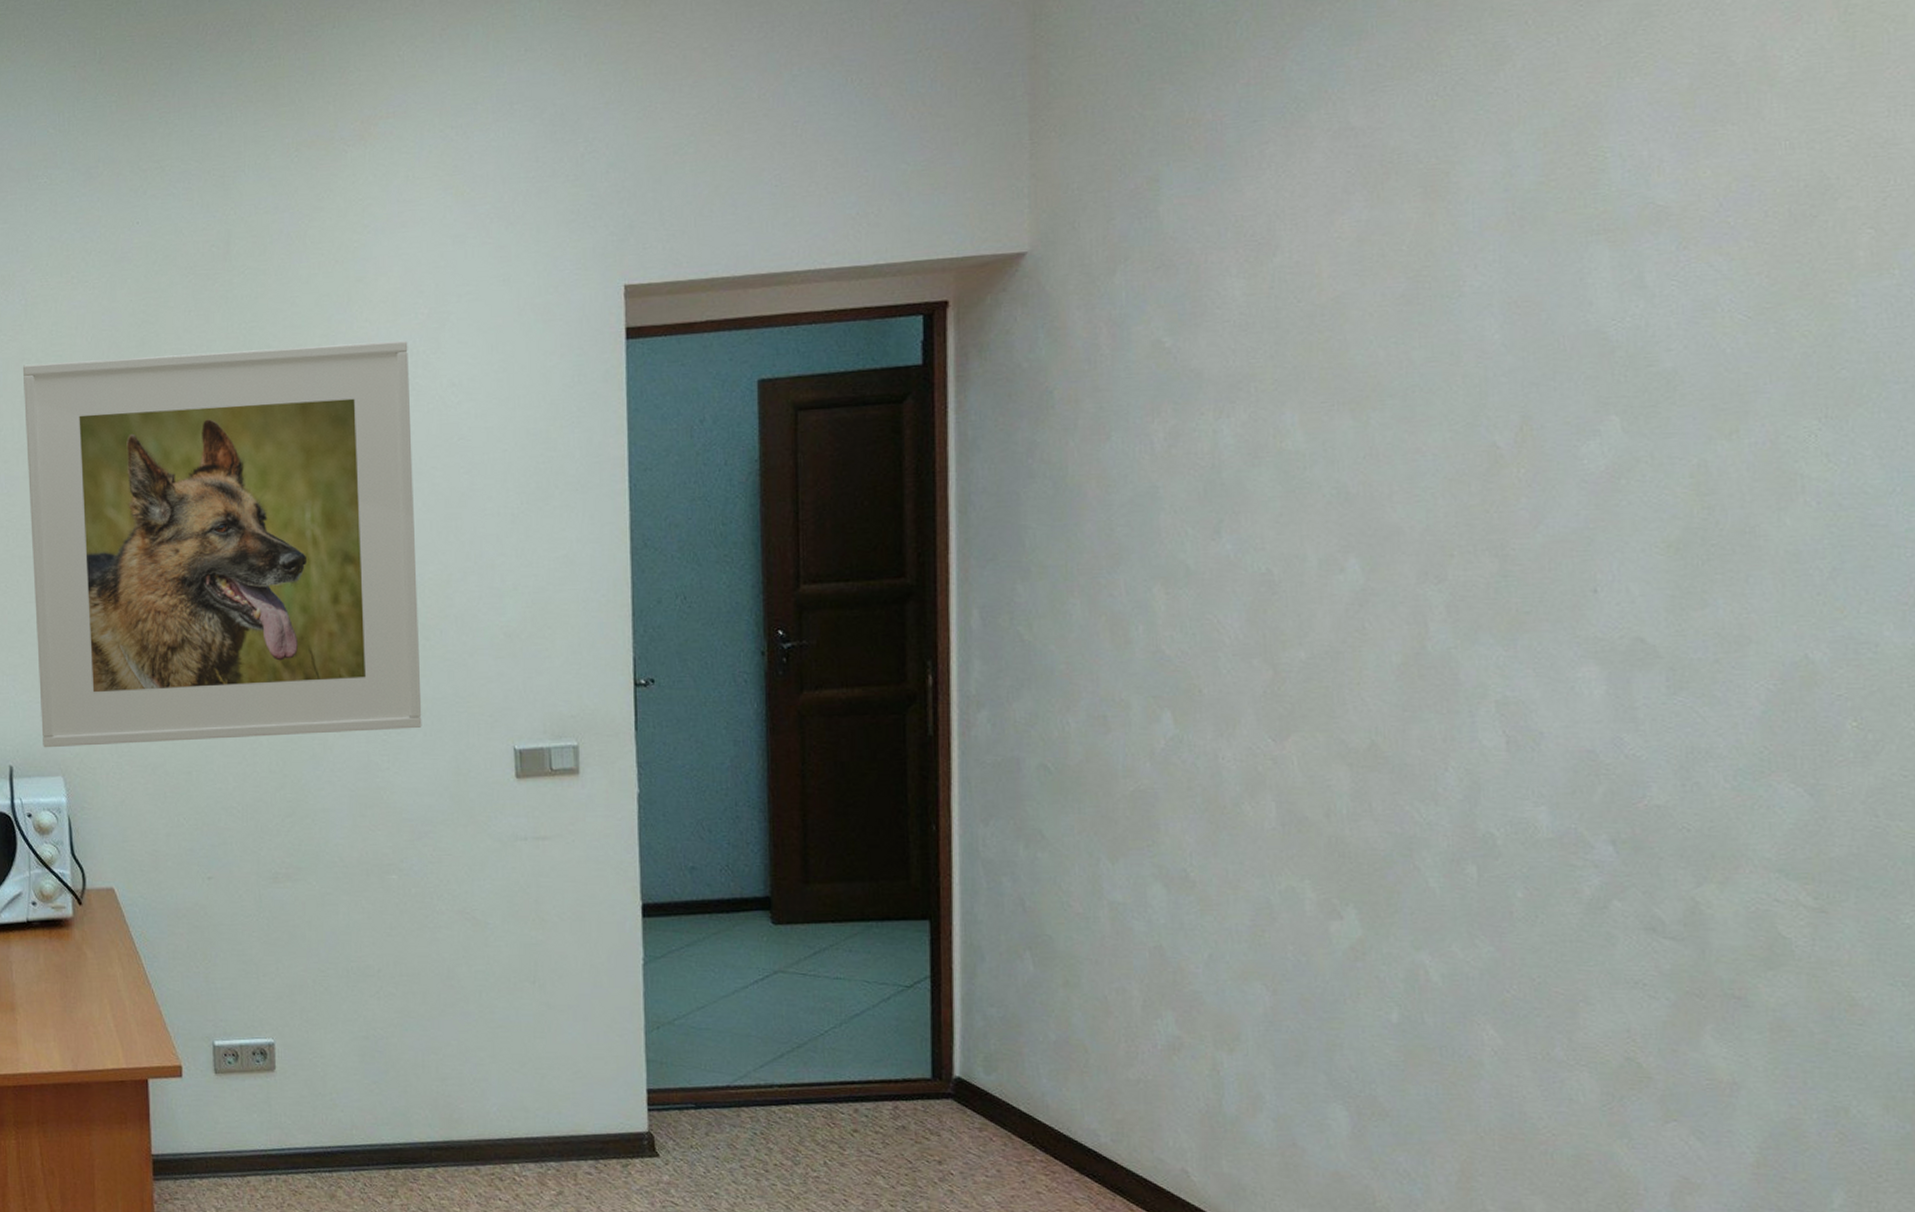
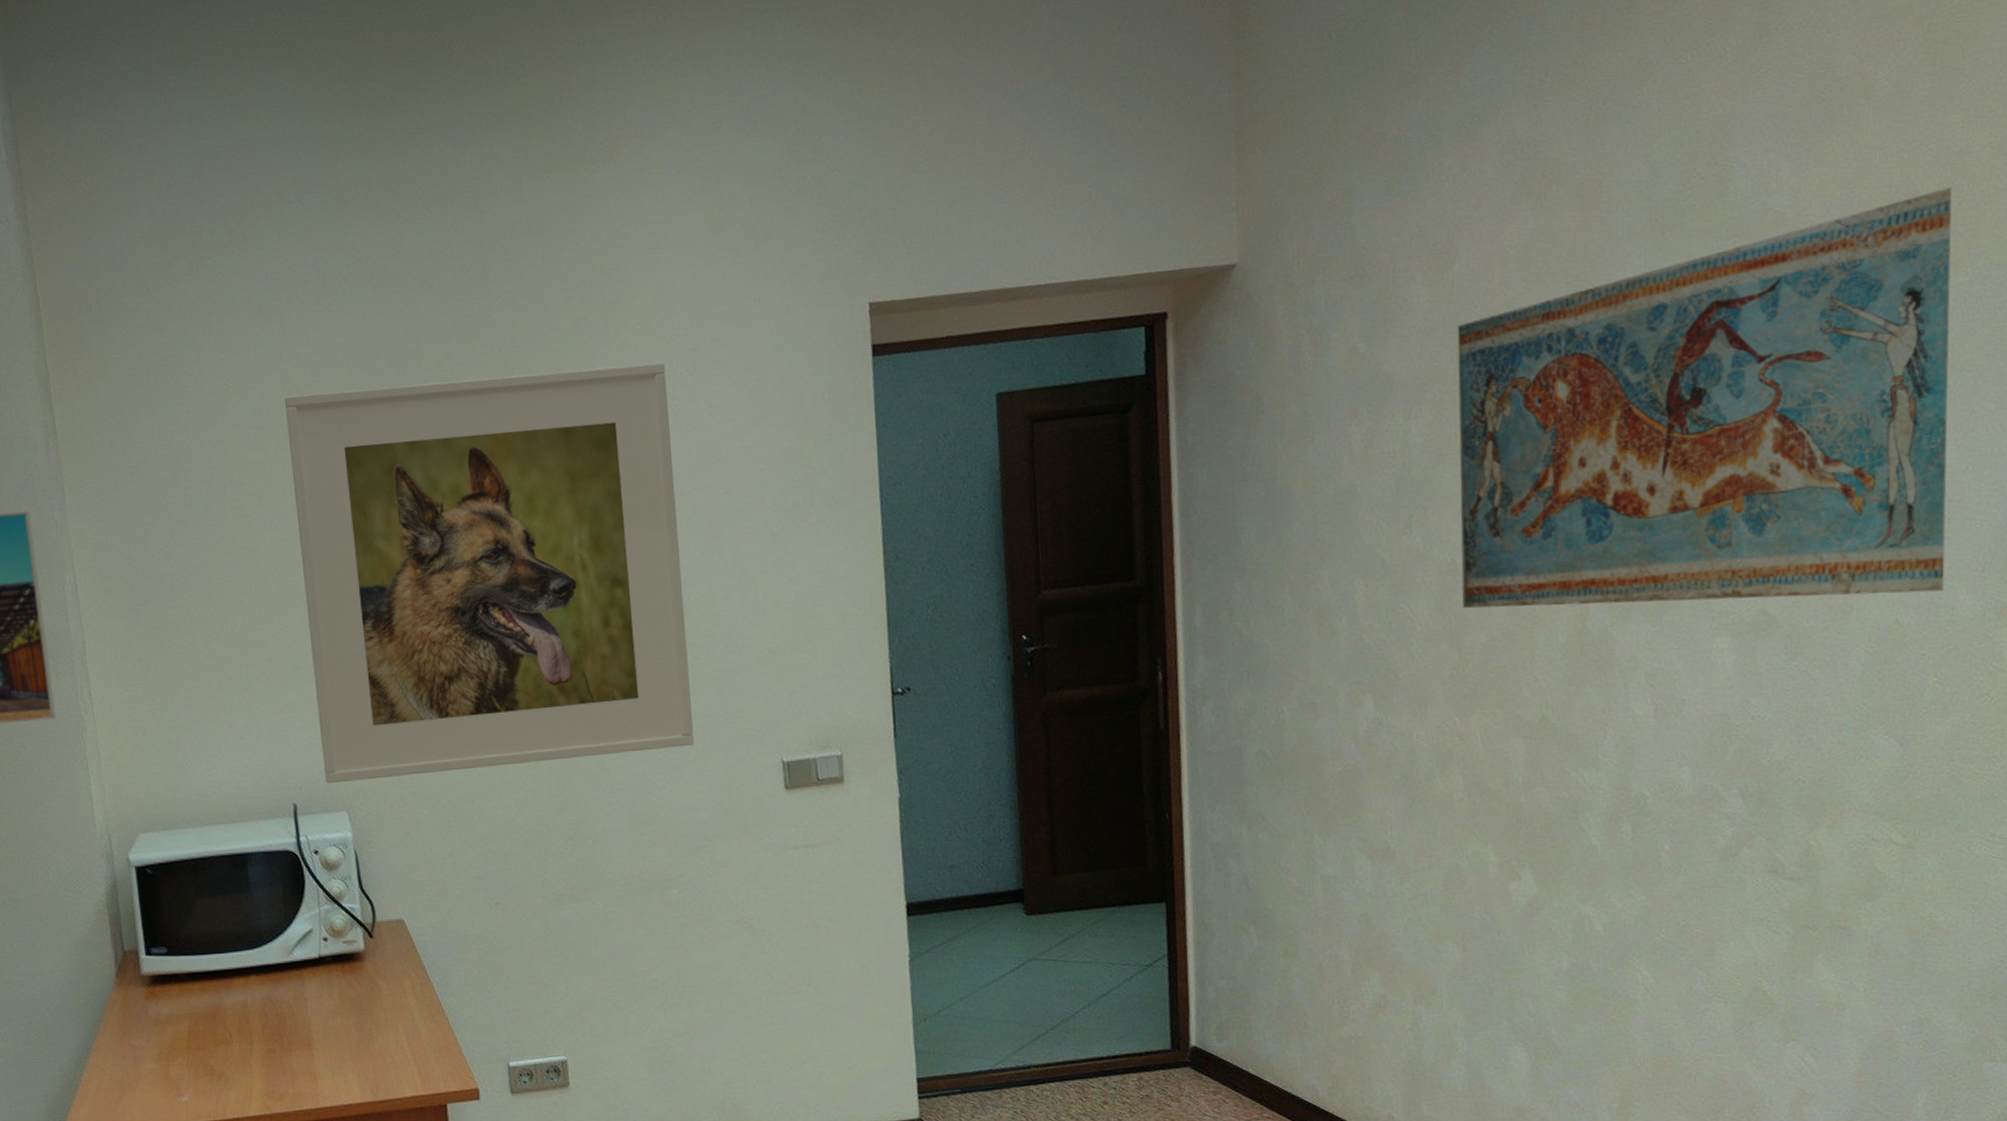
fresco: none [1277,180,1876,627] -> present [1457,186,1952,609]

